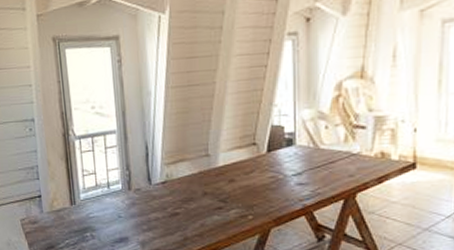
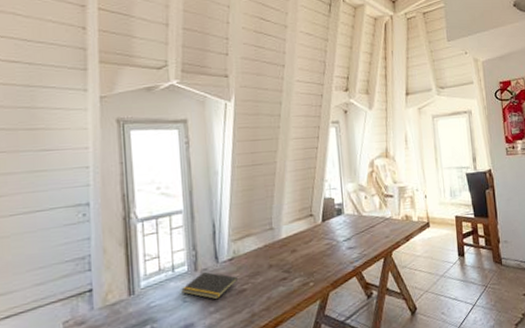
notepad: none [116,191,171,219] -> present [181,271,239,300]

